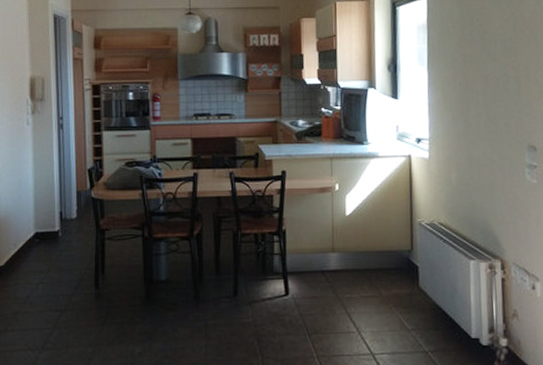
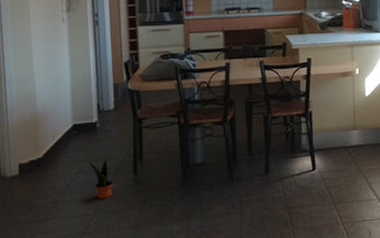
potted plant: none [50,270,74,313] -> present [89,159,113,199]

